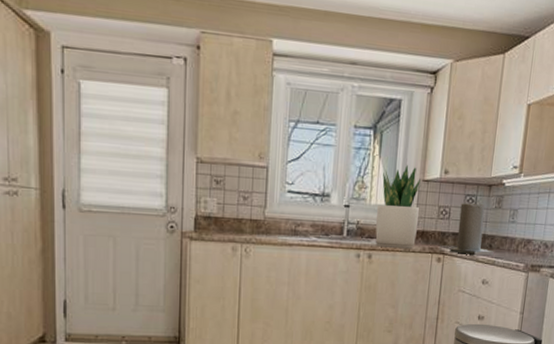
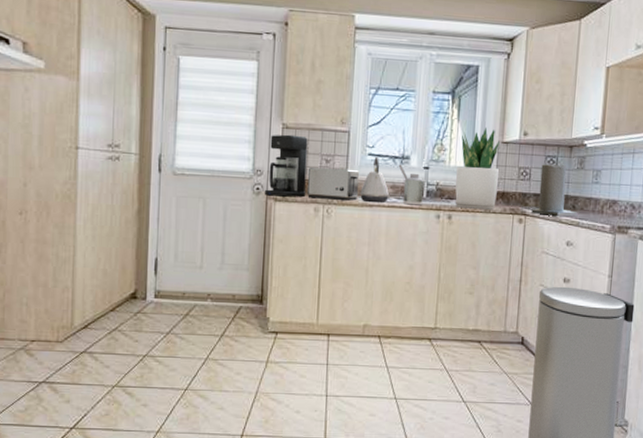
coffee maker: none [178,169,224,237] -> present [264,134,308,198]
toaster: none [224,205,279,241] -> present [307,168,360,202]
kettle: none [279,193,310,243] -> present [360,156,390,204]
soap dispenser: none [318,202,345,245] -> present [398,164,424,206]

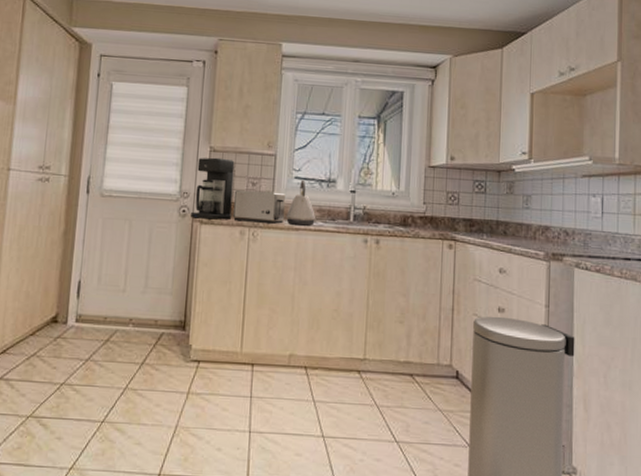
soap dispenser: present [398,164,424,206] -> none [325,187,351,230]
planter: present [455,127,500,211] -> none [382,151,427,236]
paper towel: present [531,164,578,217] -> none [461,188,510,243]

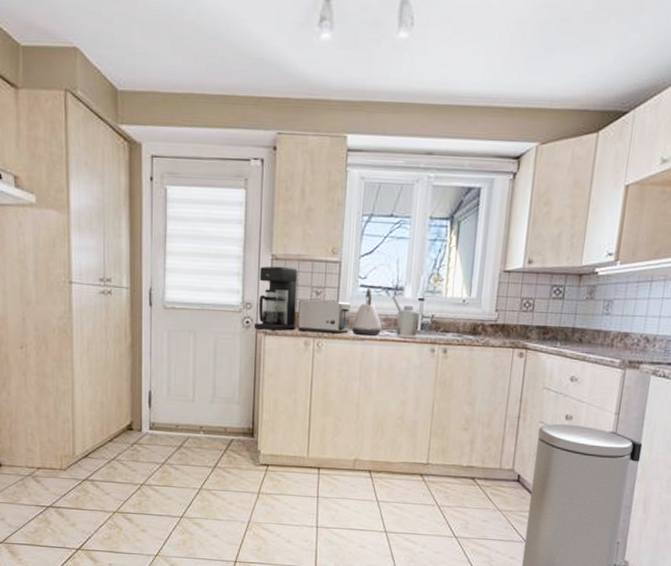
soap dispenser: none [325,187,351,230] -> present [392,296,419,339]

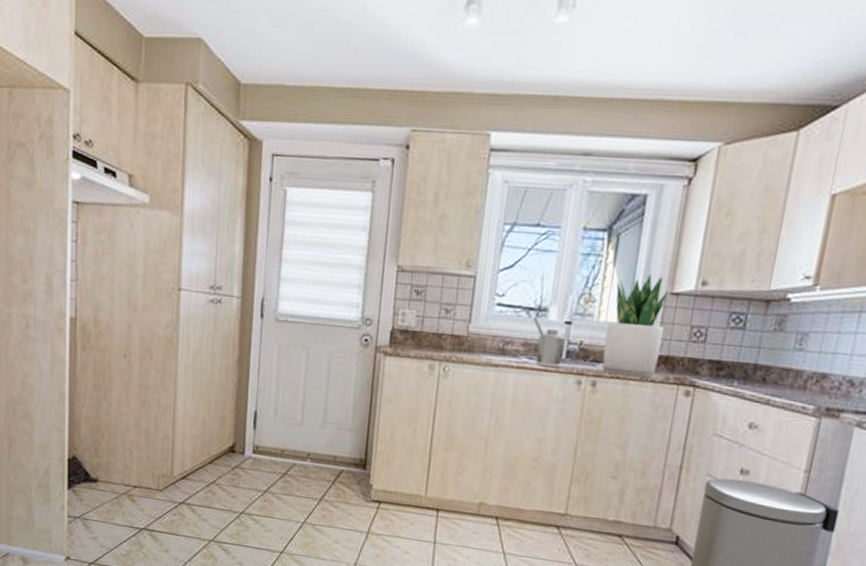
coffee maker: present [253,266,298,332] -> none [372,278,426,353]
toaster: present [297,300,351,335] -> none [422,318,485,359]
kettle: present [351,287,383,337] -> none [484,306,521,364]
planter: none [451,254,502,344] -> present [602,273,668,378]

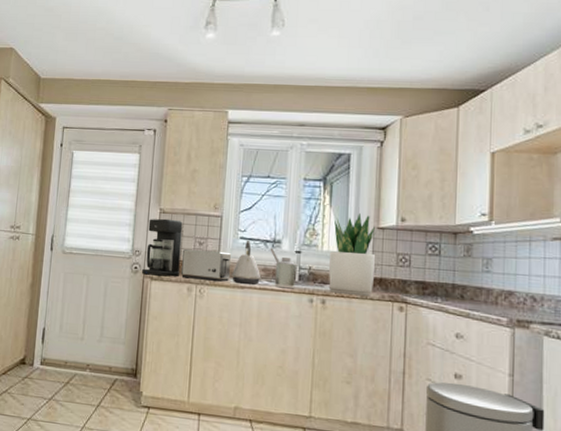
coffee maker: none [372,278,426,353] -> present [141,218,183,278]
toaster: none [422,318,485,359] -> present [181,249,232,283]
kettle: none [484,306,521,364] -> present [232,240,262,286]

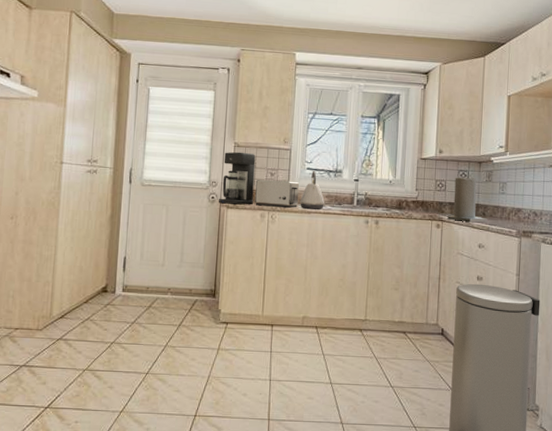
soap dispenser: present [270,248,296,289] -> none [332,177,355,212]
planter: present [329,212,376,297] -> none [381,145,419,217]
paper towel: none [413,250,467,307] -> present [447,177,488,223]

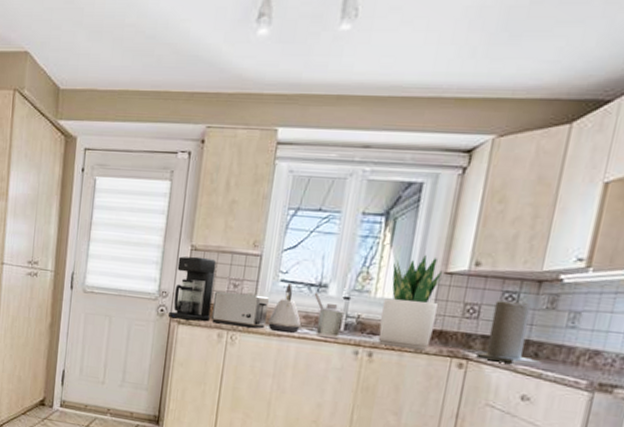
soap dispenser: none [332,177,355,212] -> present [314,292,343,339]
planter: none [381,145,419,217] -> present [379,254,442,351]

